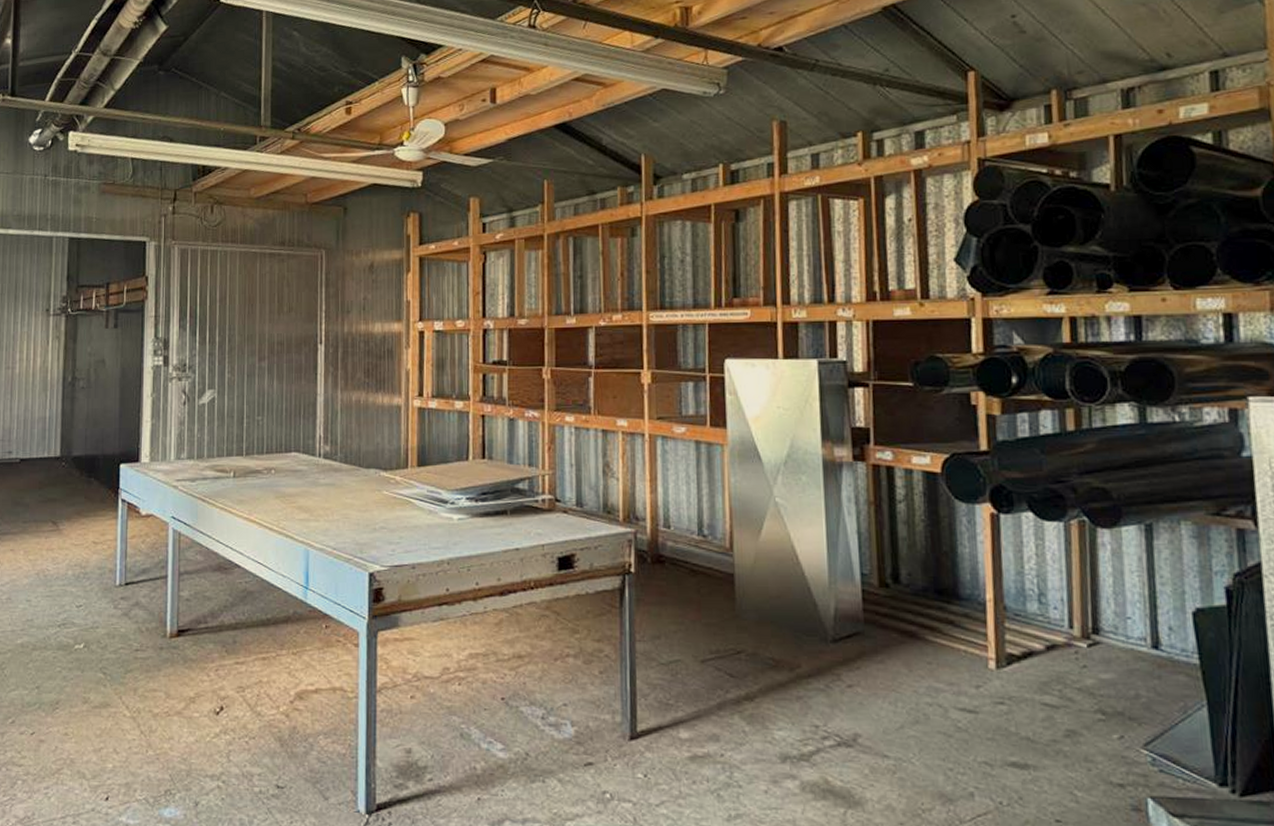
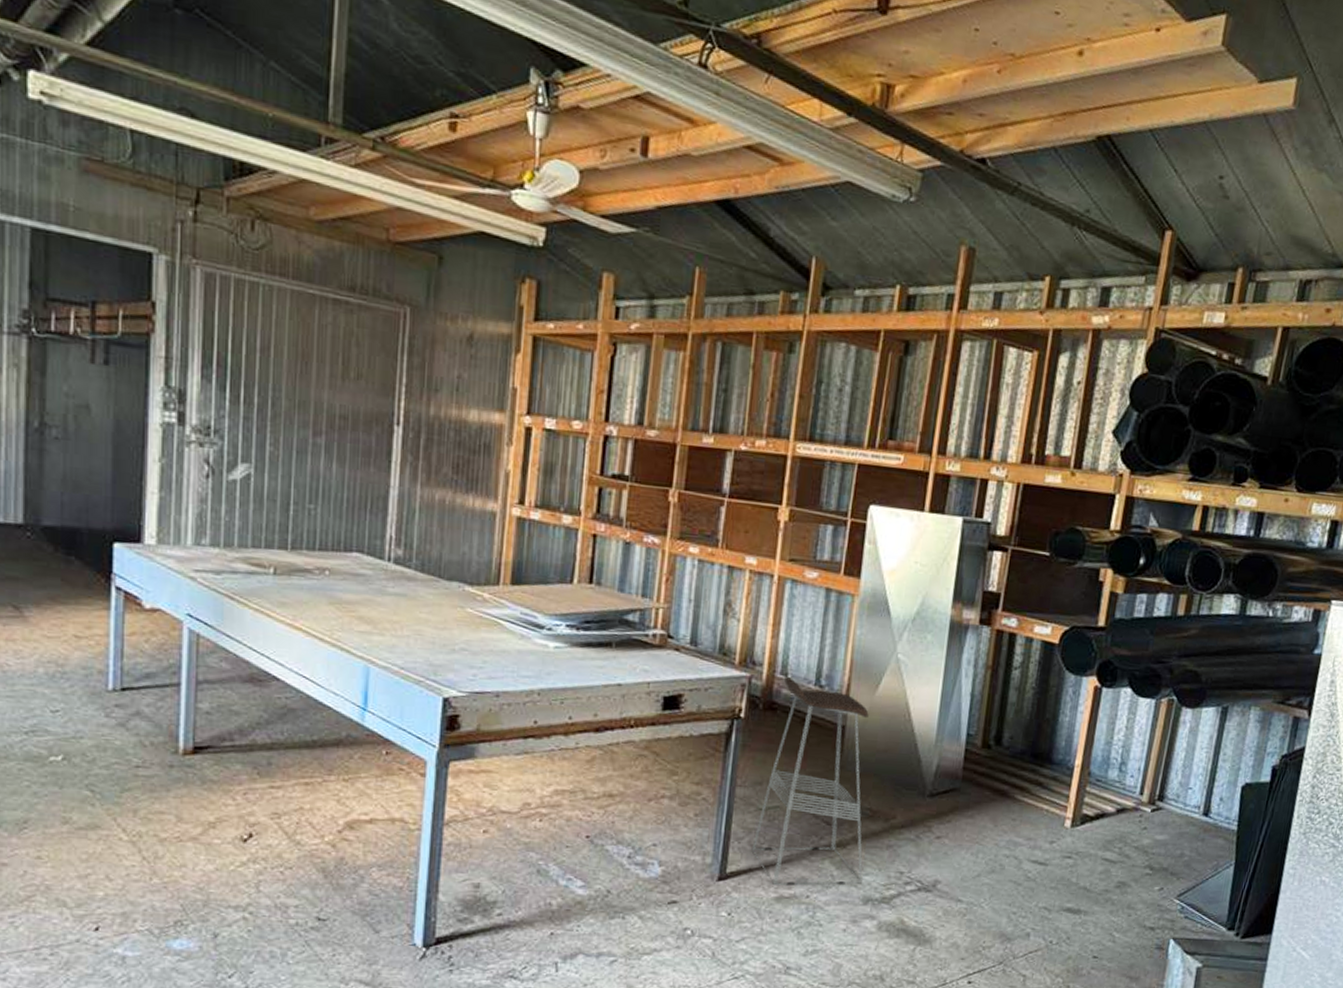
bar stool: none [658,528,776,744] -> present [751,676,869,886]

